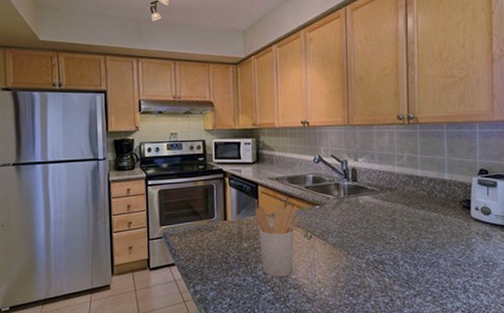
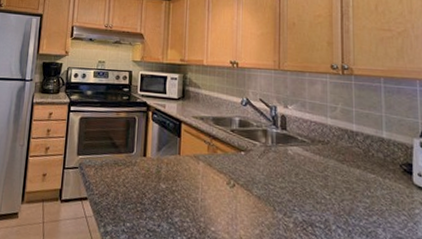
utensil holder: present [254,204,301,277] -> none [176,145,224,227]

